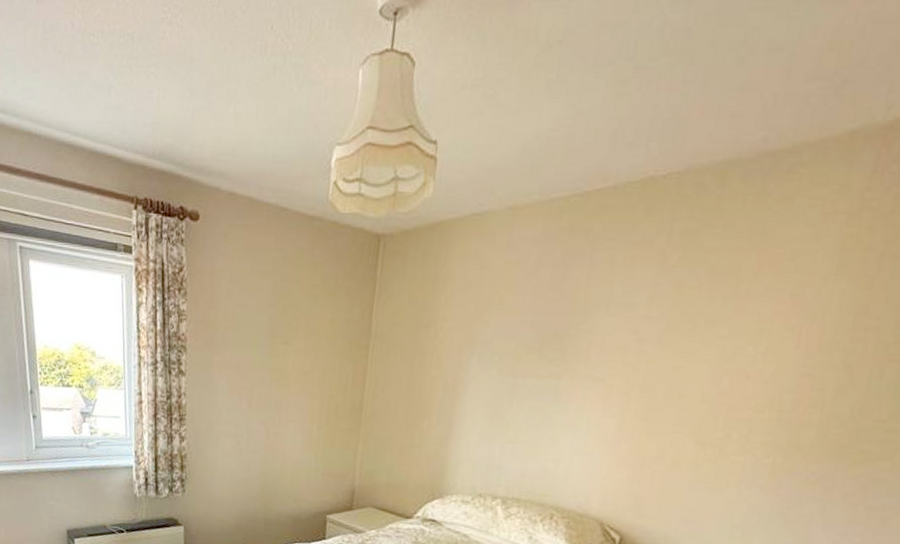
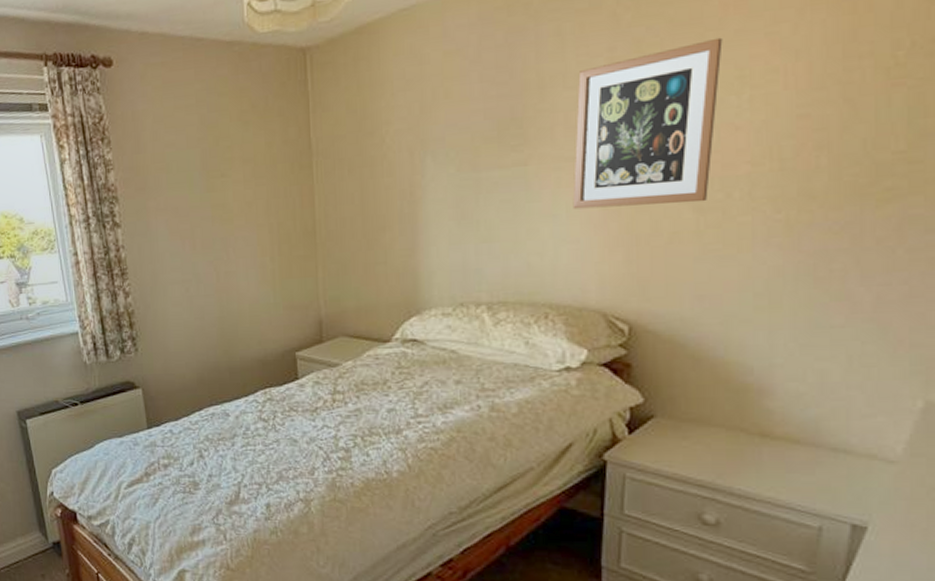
wall art: none [593,290,753,438] -> present [572,37,723,210]

